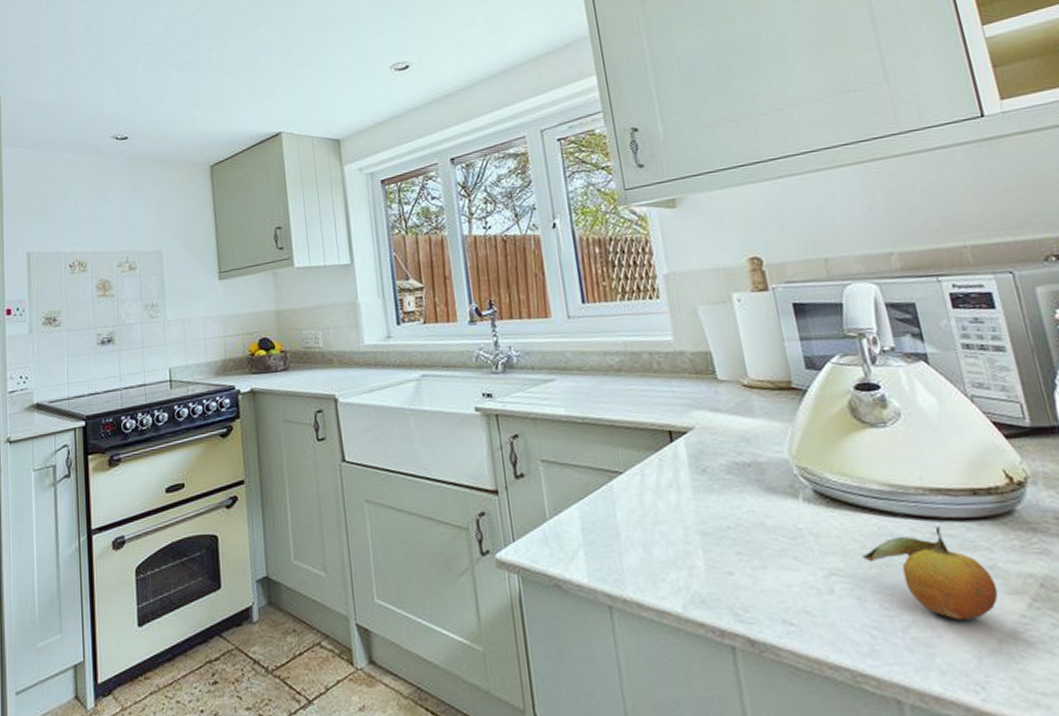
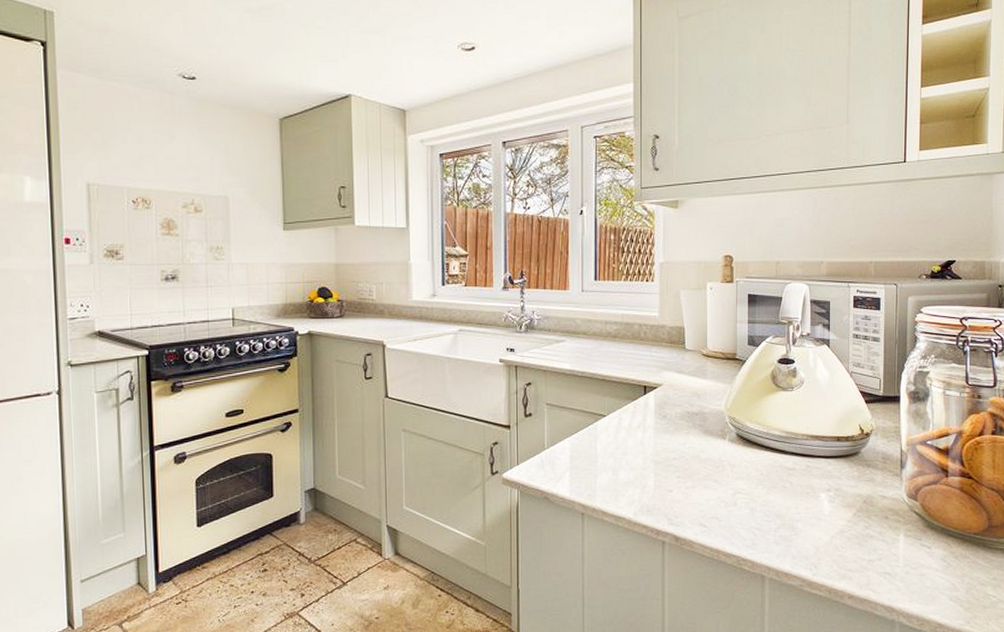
fruit: present [861,526,999,620] -> none [758,462,838,524]

